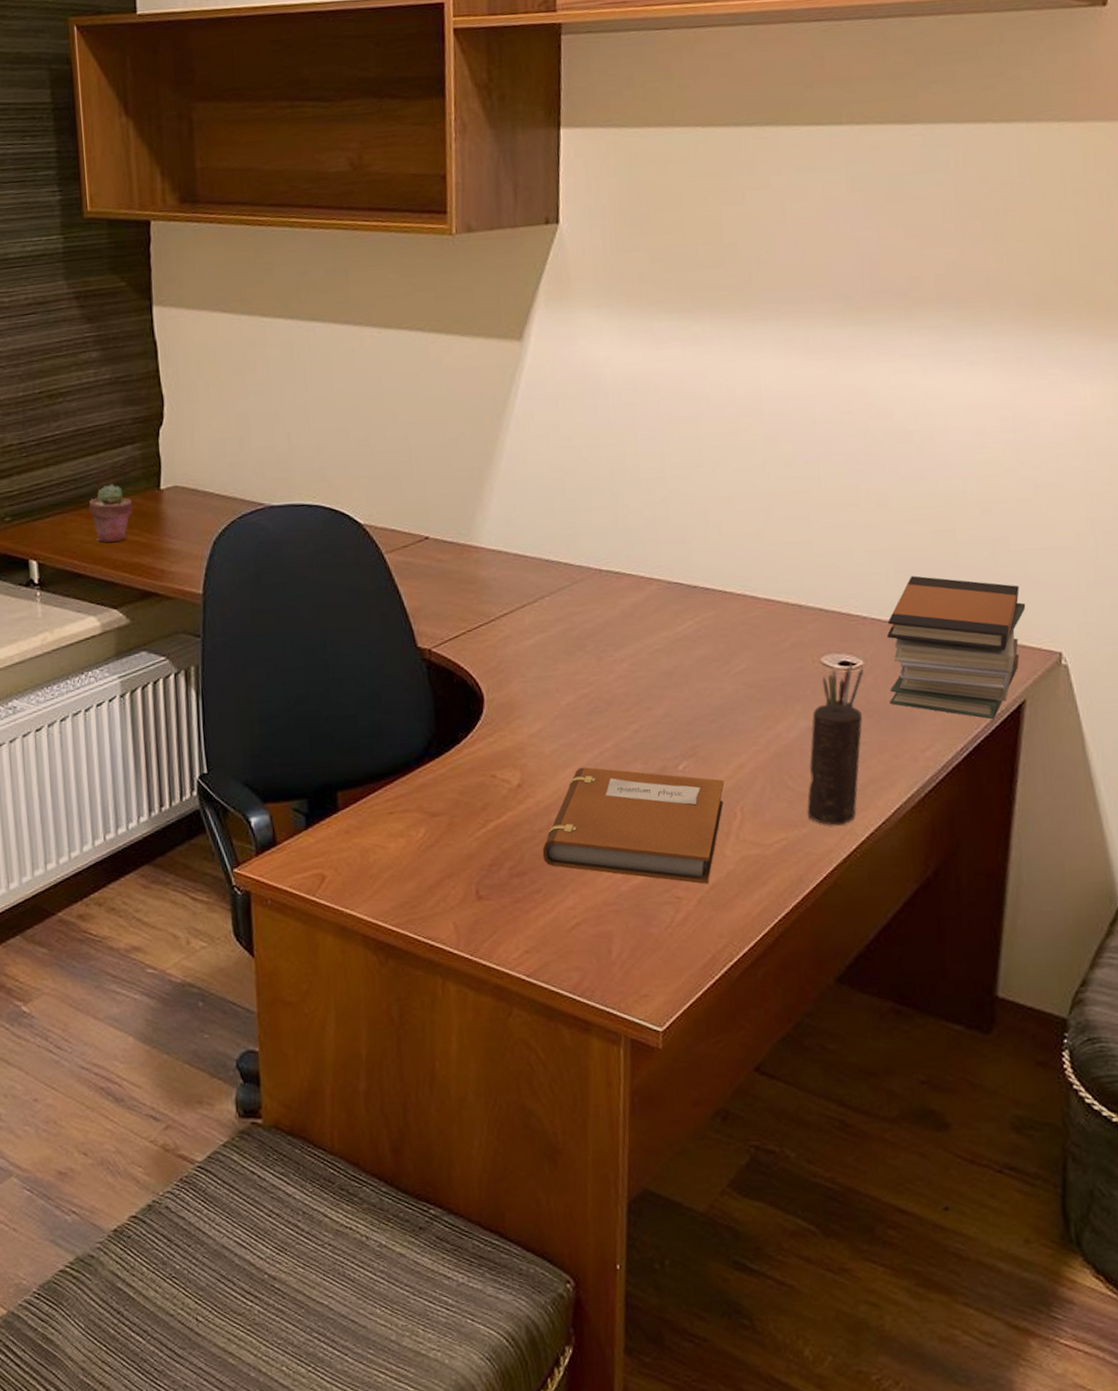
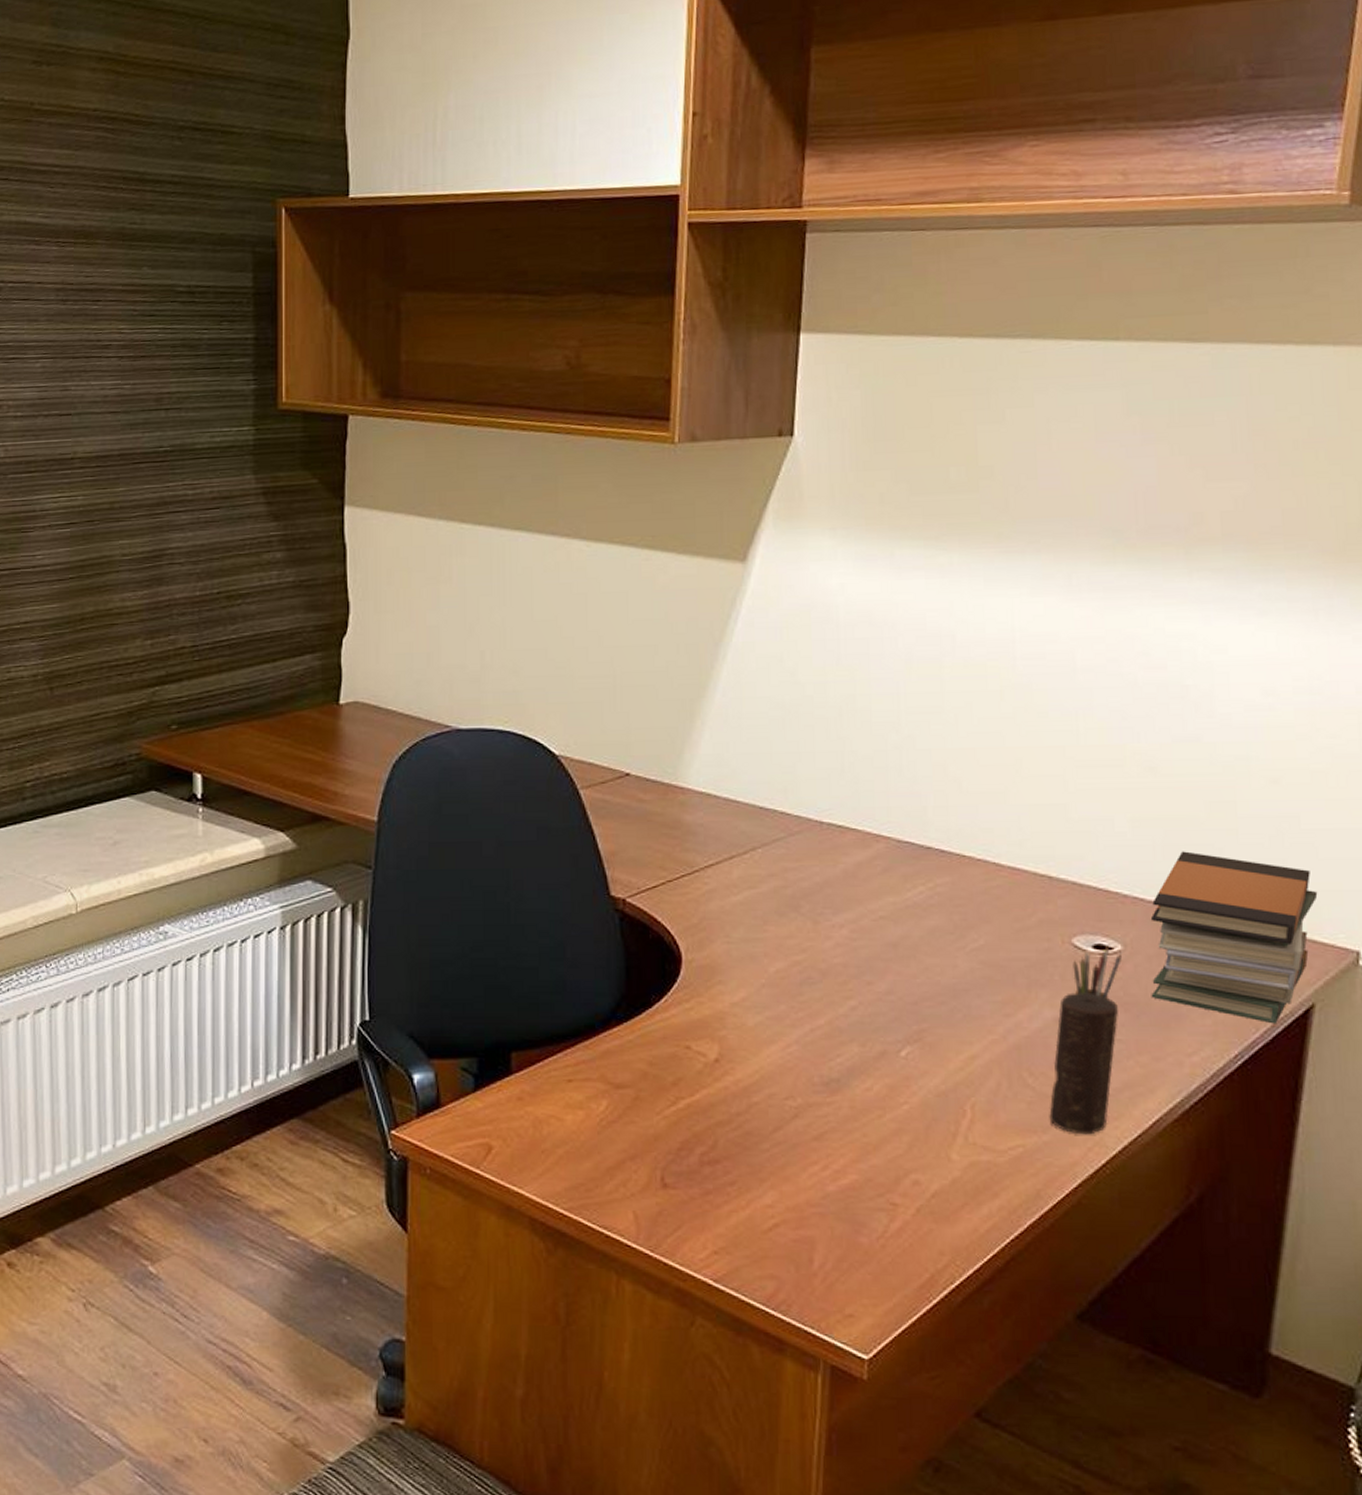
potted succulent: present [89,484,133,543] -> none [262,695,309,759]
notebook: present [542,767,725,884] -> none [739,1045,954,1191]

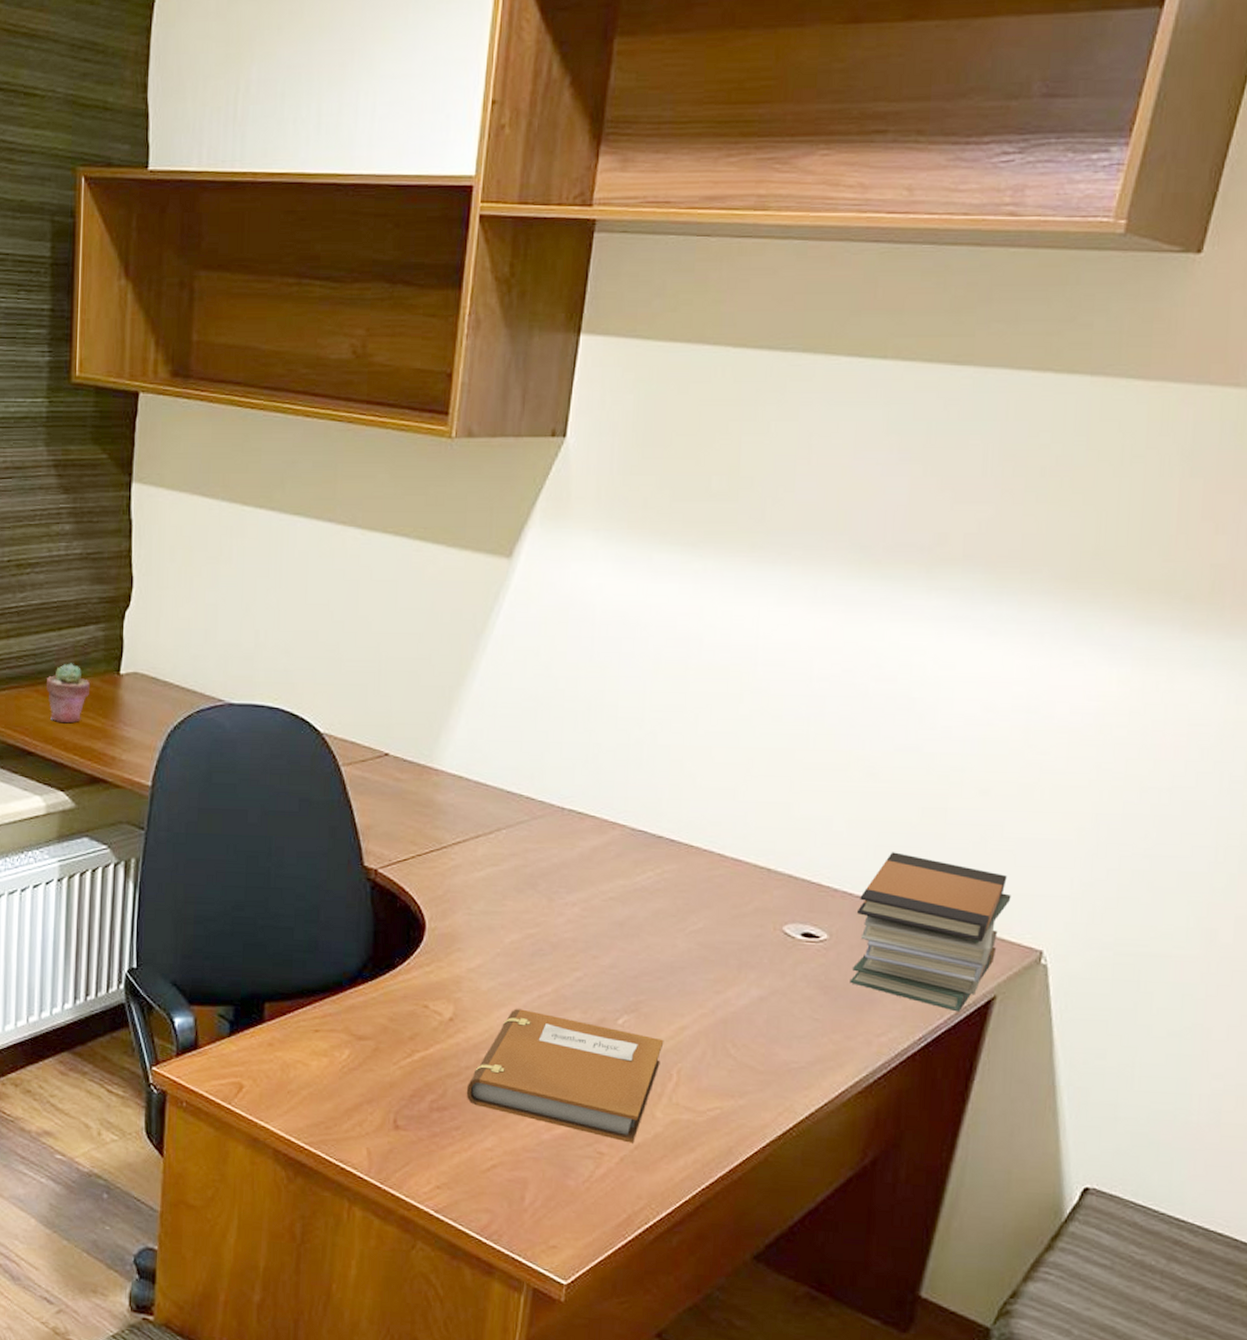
potted succulent: none [262,695,309,759] -> present [47,663,91,724]
notebook: none [739,1045,954,1191] -> present [466,1009,664,1143]
candle: present [1049,992,1118,1135] -> none [746,975,818,1101]
pencil box: present [1073,945,1121,998] -> none [781,934,826,982]

